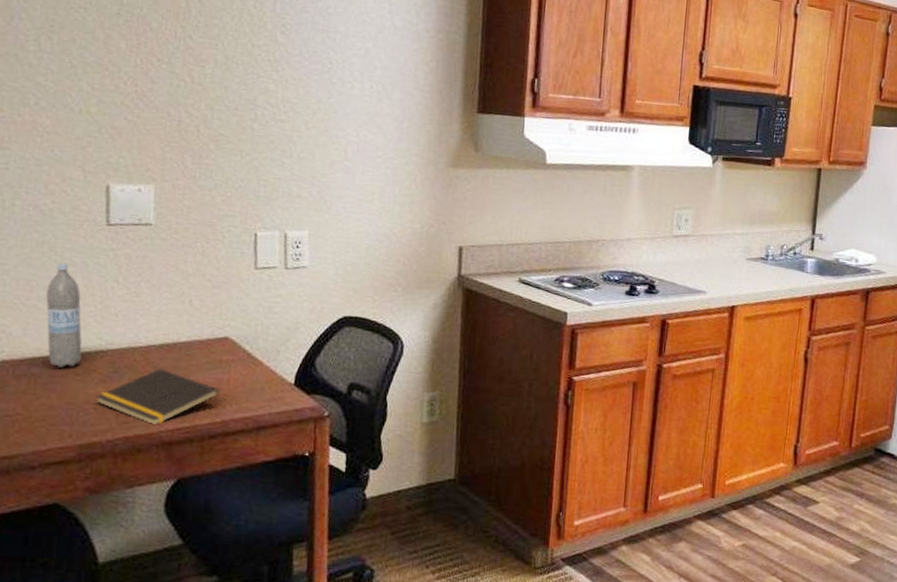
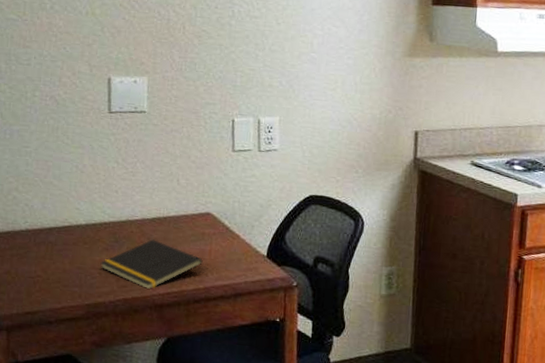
water bottle: present [46,262,82,367] -> none [60,145,89,237]

